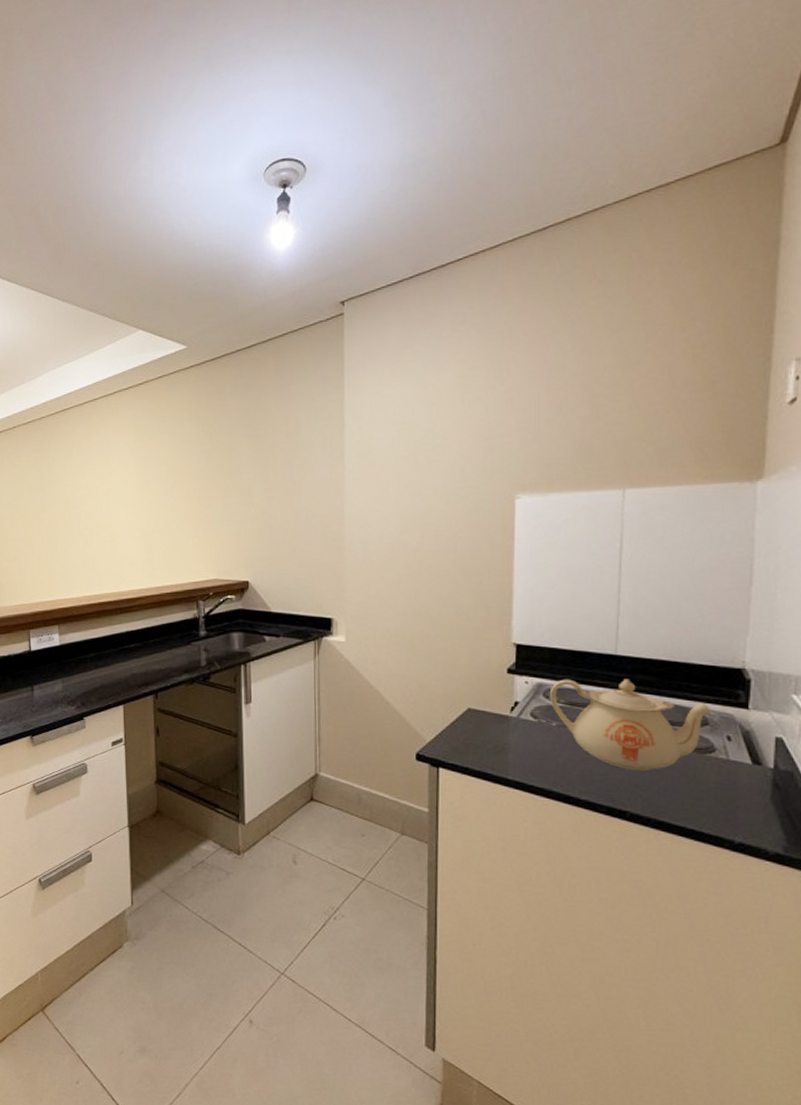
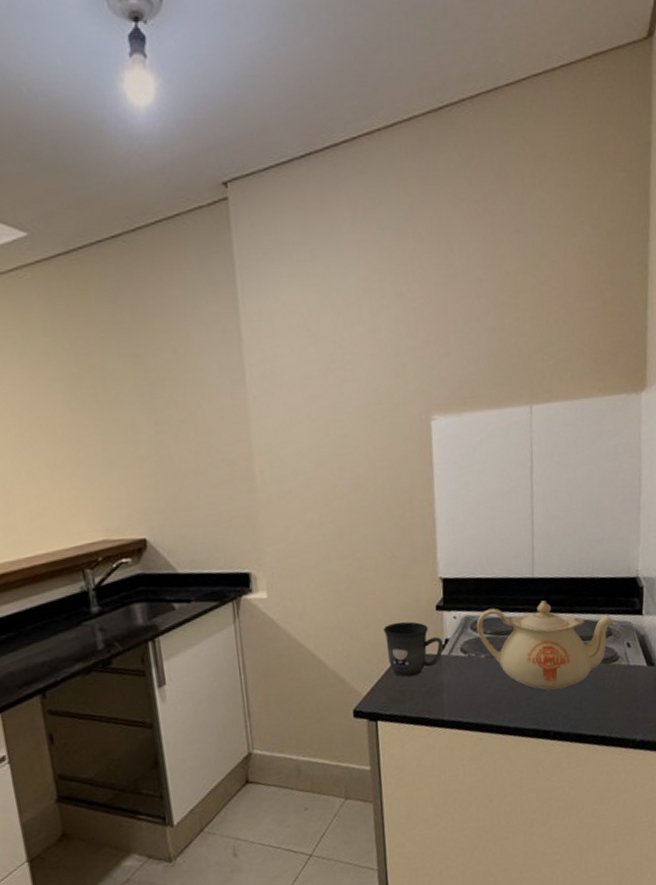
mug: none [452,679,513,731] -> present [383,621,444,677]

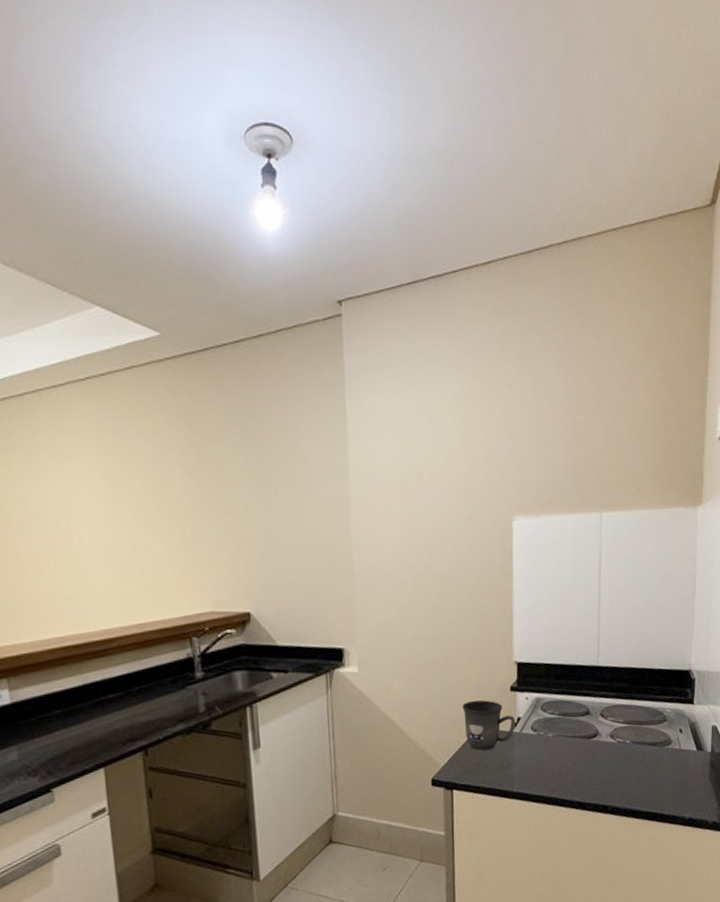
teapot: present [476,600,616,691] -> none [546,687,670,769]

